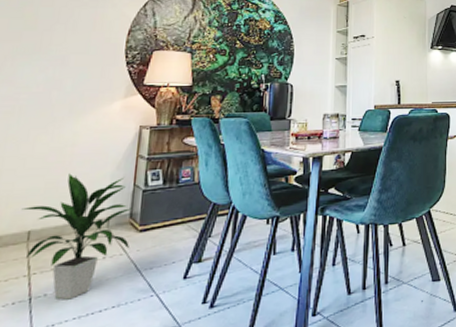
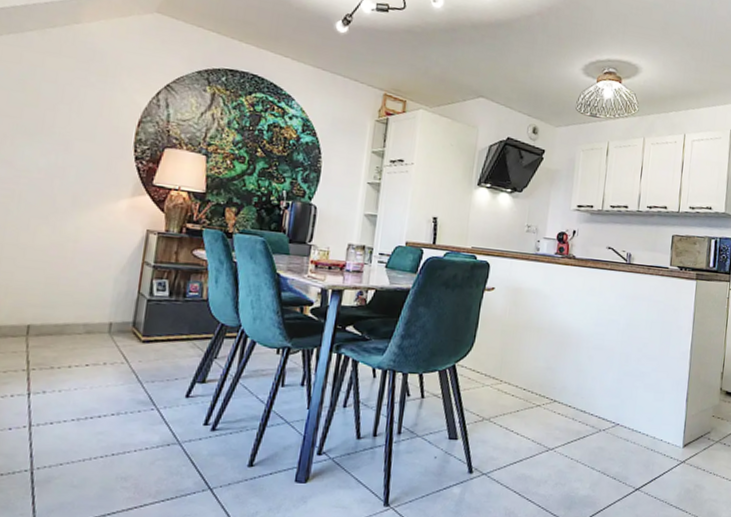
indoor plant: present [21,173,133,300] -> none [21,271,136,401]

